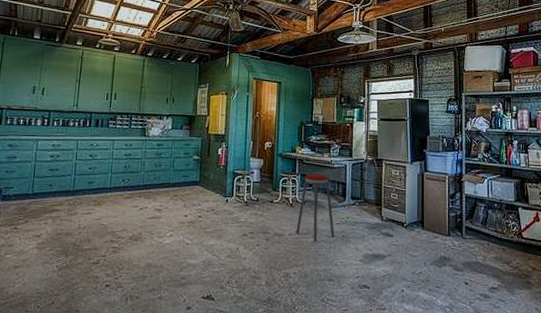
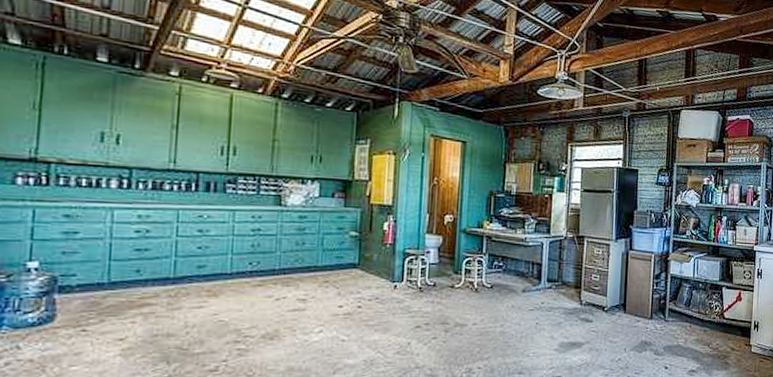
music stool: present [296,173,335,242] -> none [481,253,527,331]

